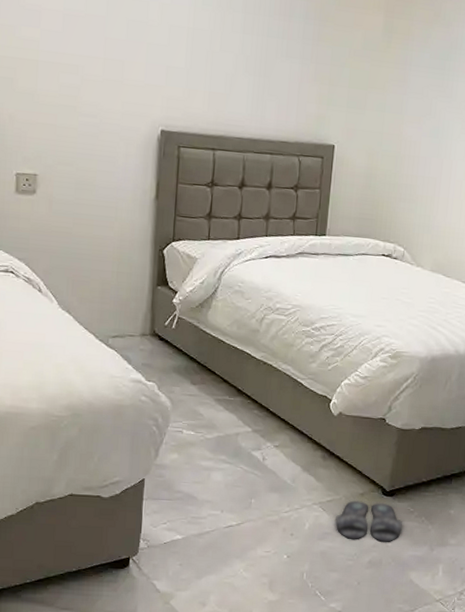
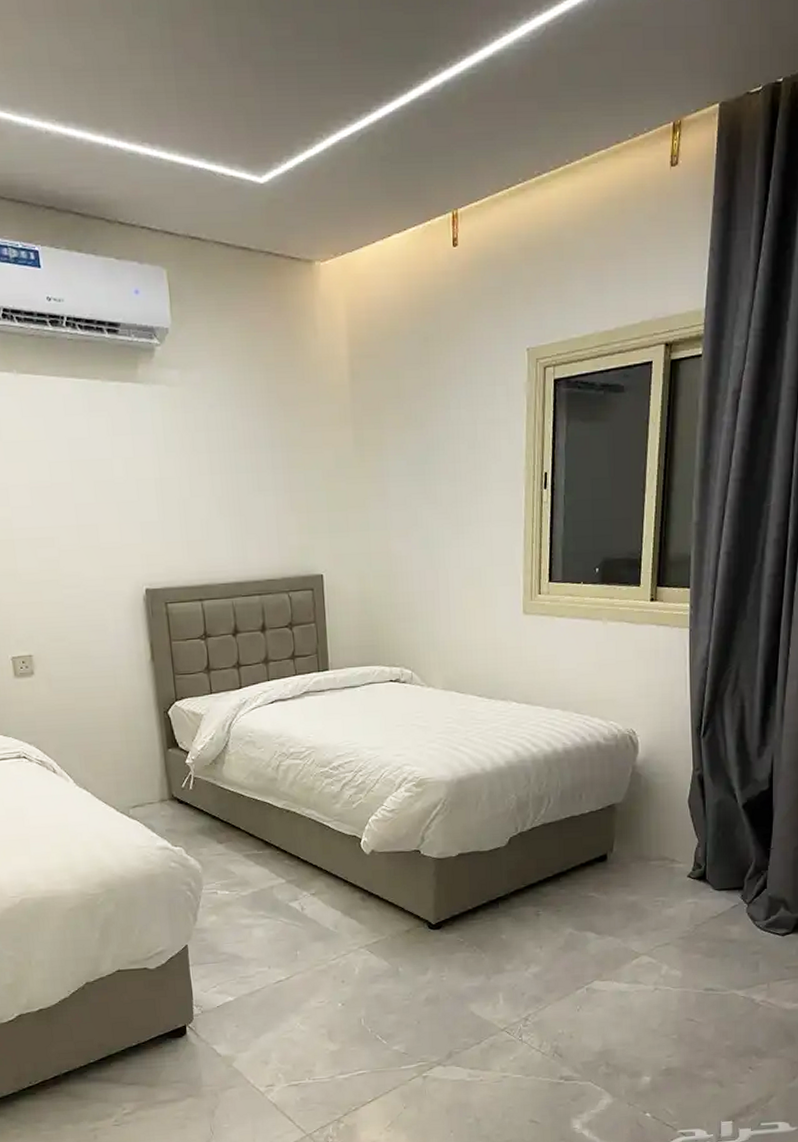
slippers: present [334,499,403,543] -> none [384,936,455,980]

